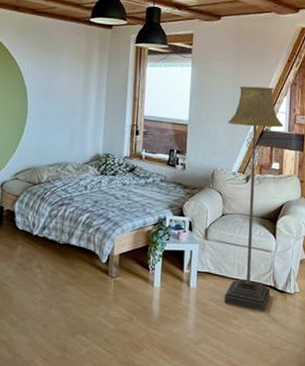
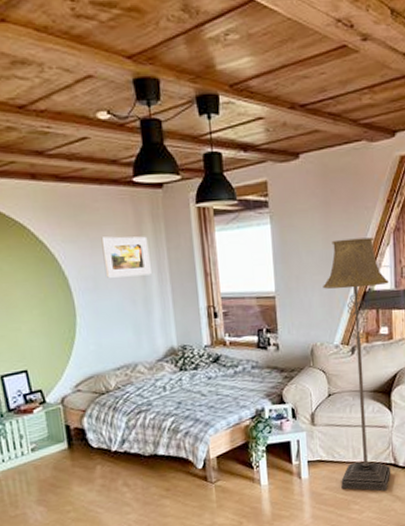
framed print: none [56,59,94,93] -> present [101,236,151,278]

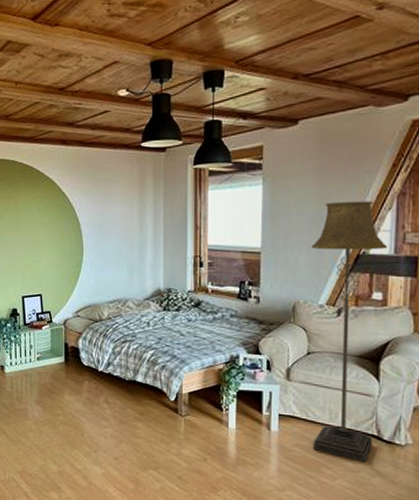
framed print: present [101,236,151,278] -> none [110,191,148,225]

